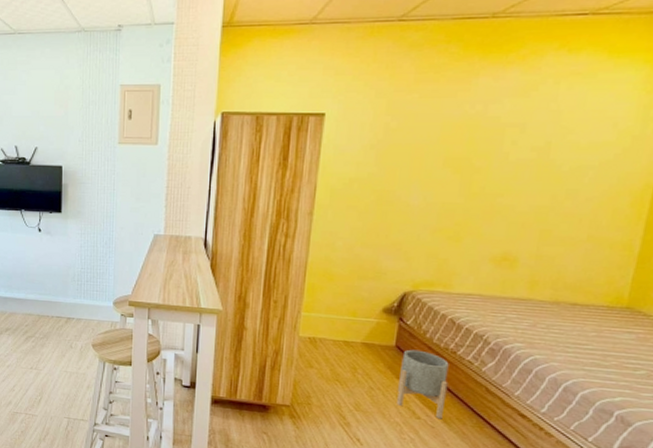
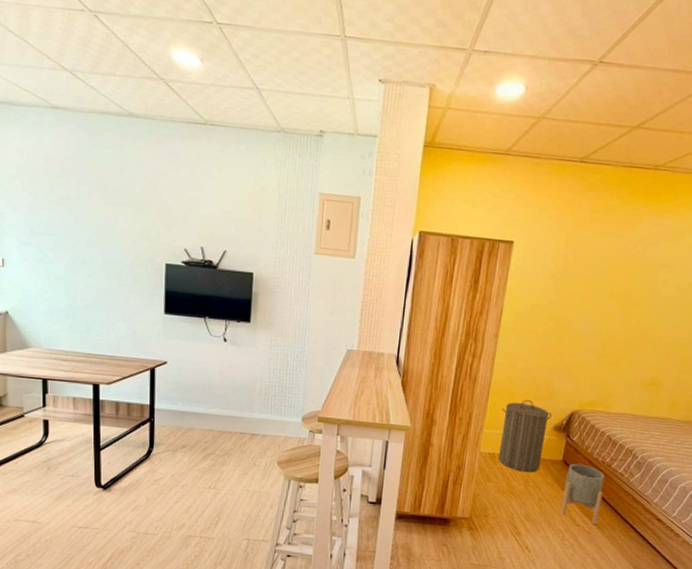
laundry hamper: none [320,280,380,359] -> present [498,400,552,472]

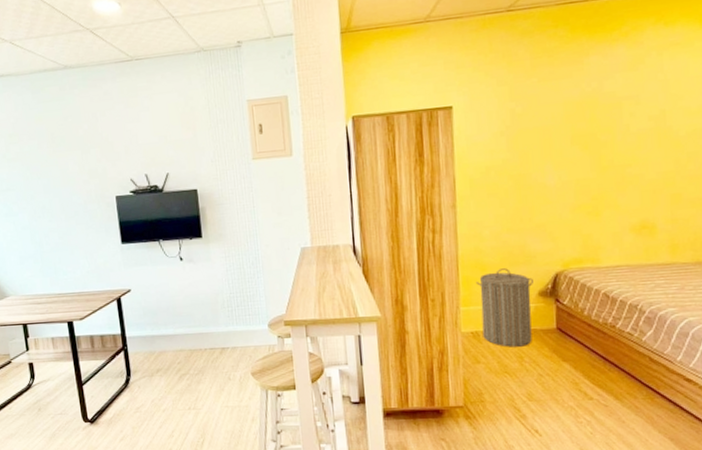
planter: present [561,463,605,526] -> none [565,329,614,397]

